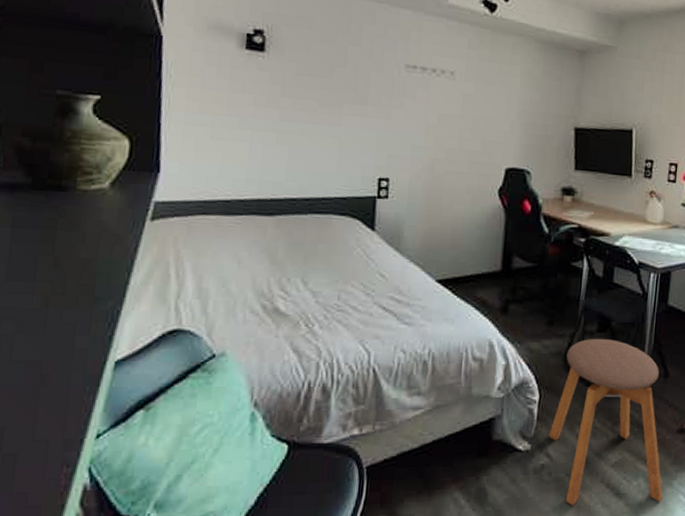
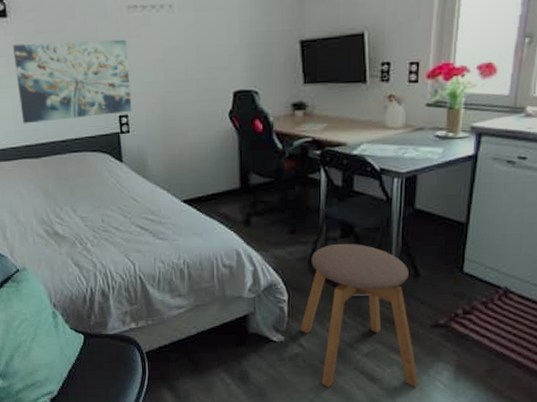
wall art: none [259,82,400,176] -> present [13,39,132,124]

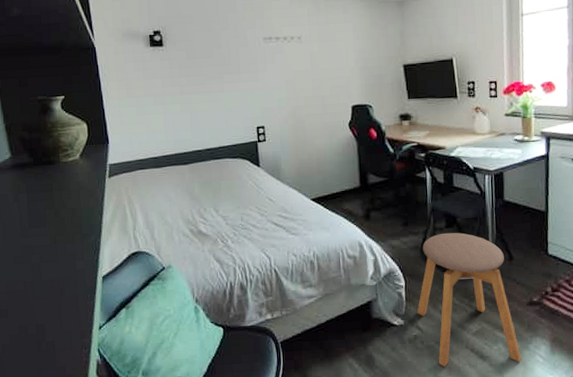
wall art: present [13,39,132,124] -> none [167,64,268,135]

